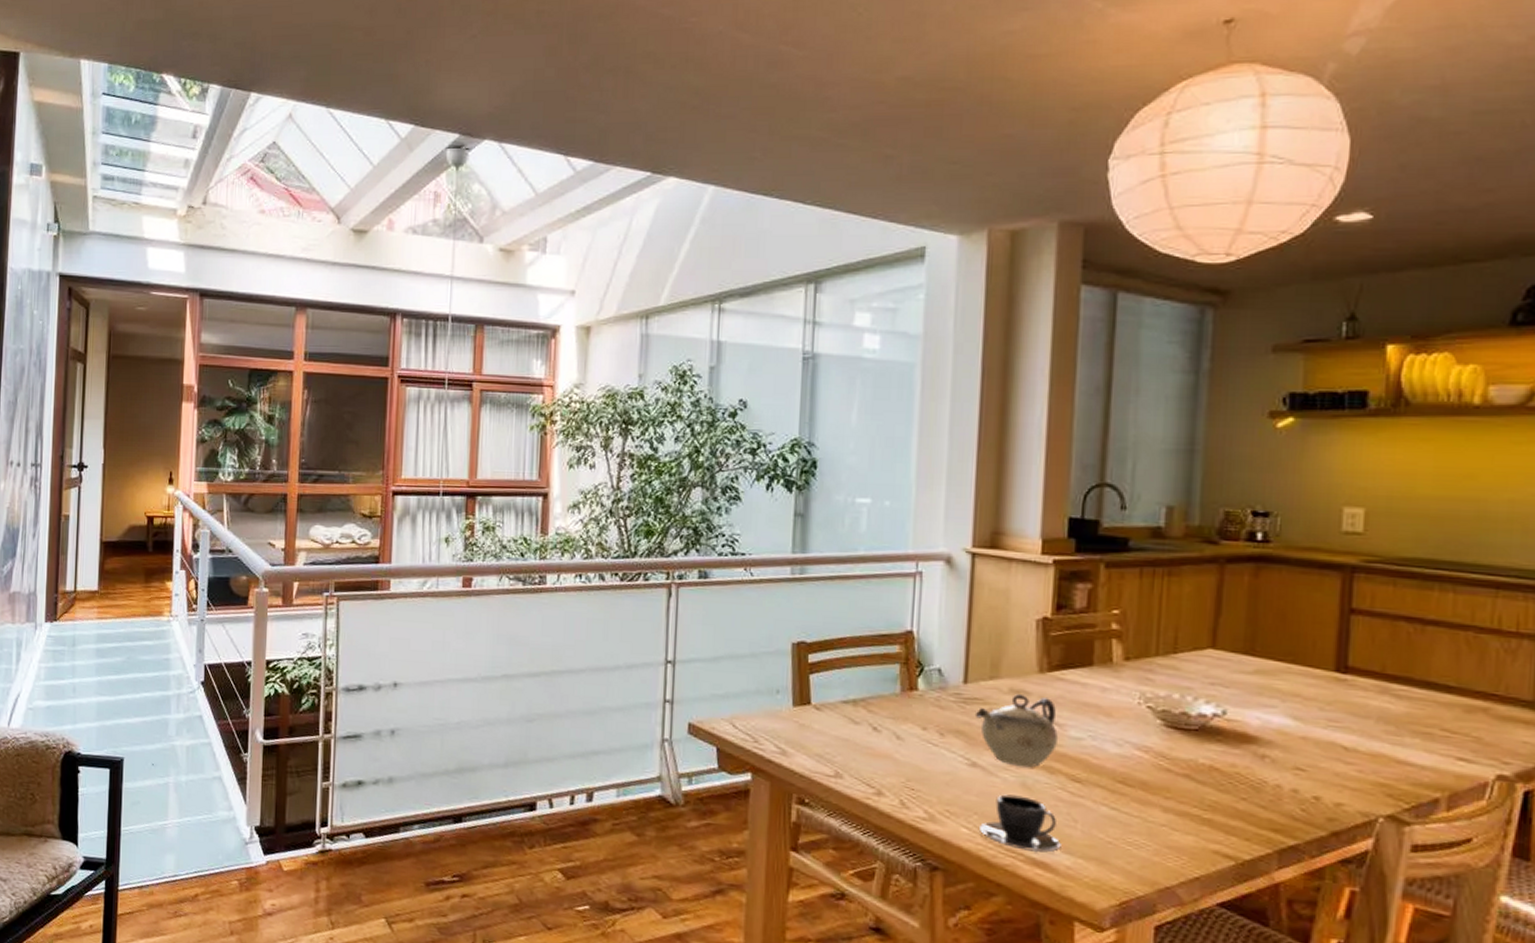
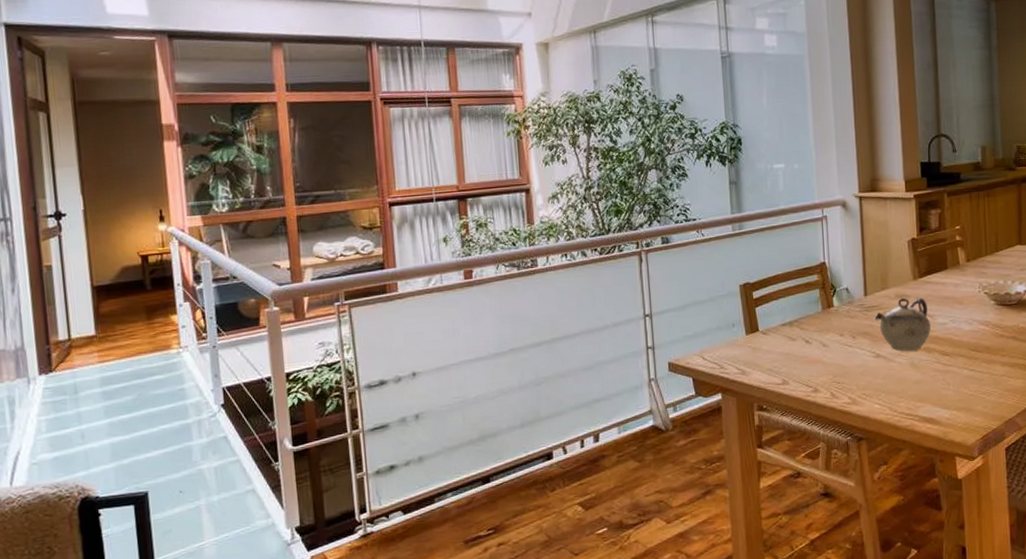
teacup: present [980,794,1061,853] -> none [887,373,942,413]

